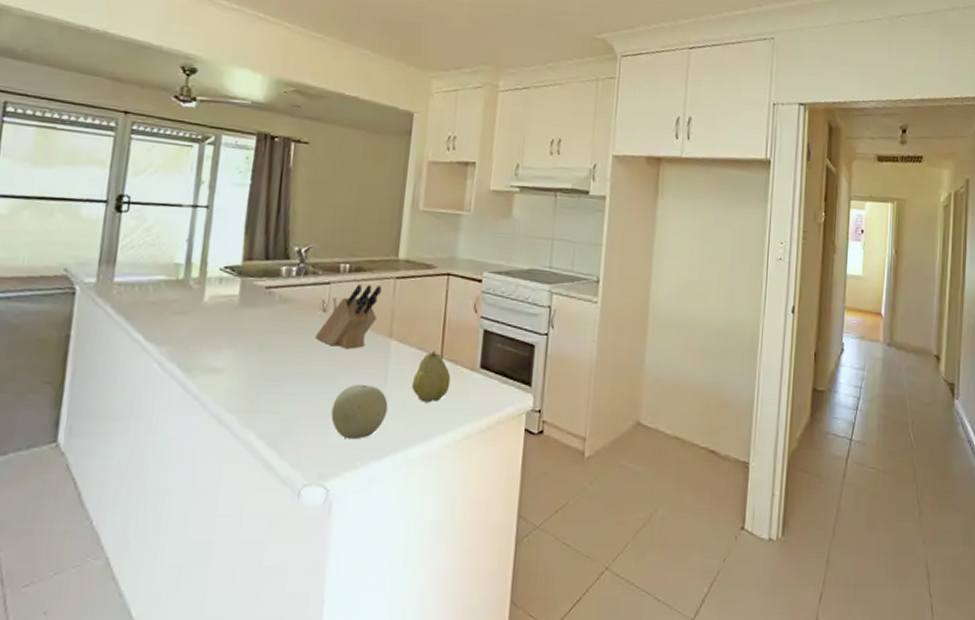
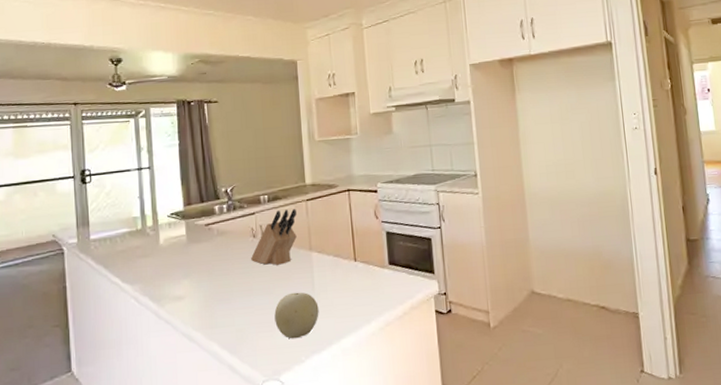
fruit: present [411,350,451,403] -> none [334,255,367,300]

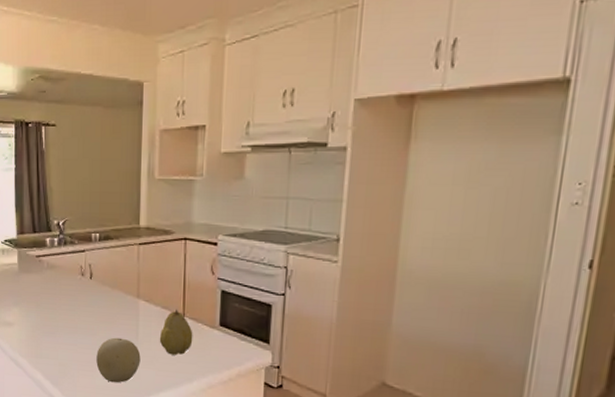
knife block: present [251,208,297,265] -> none [78,251,127,308]
fruit: none [334,255,367,300] -> present [159,309,193,355]

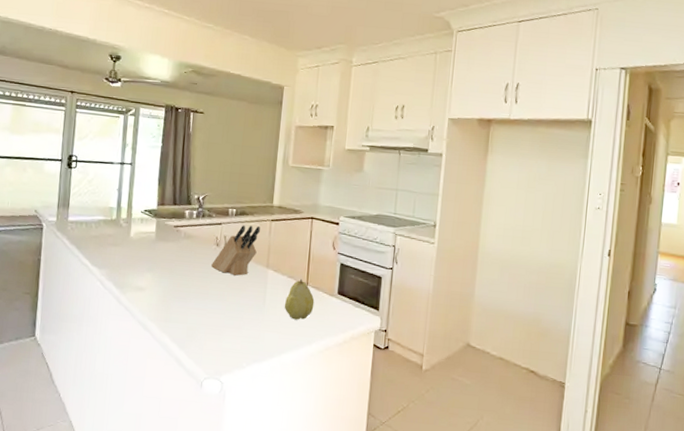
knife block: none [78,251,127,308] -> present [211,225,260,276]
fruit: present [96,337,141,383] -> none [224,303,266,346]

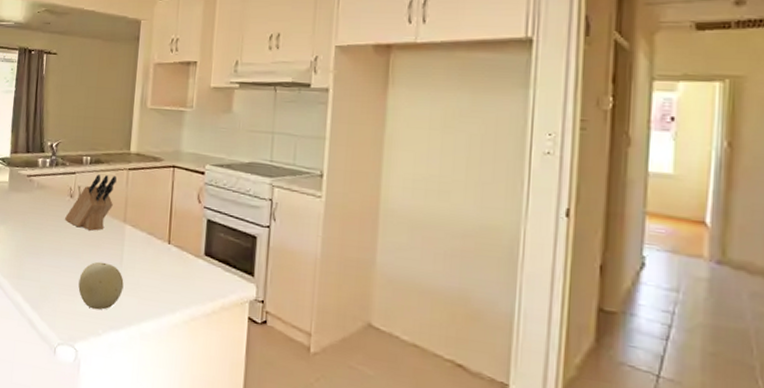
fruit: none [224,303,266,346] -> present [78,261,124,310]
fruit: present [284,278,315,320] -> none [143,235,178,284]

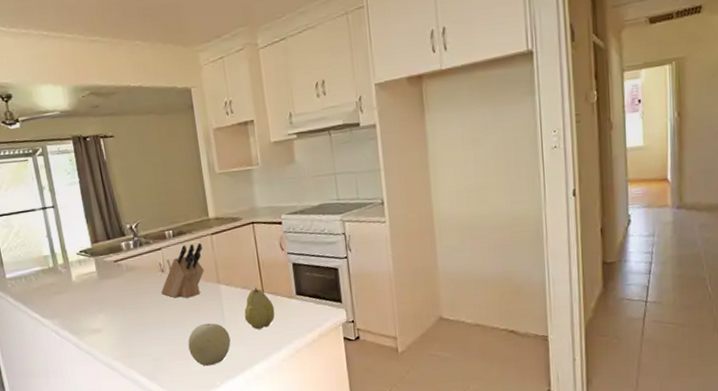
fruit: none [143,235,178,284] -> present [244,287,275,330]

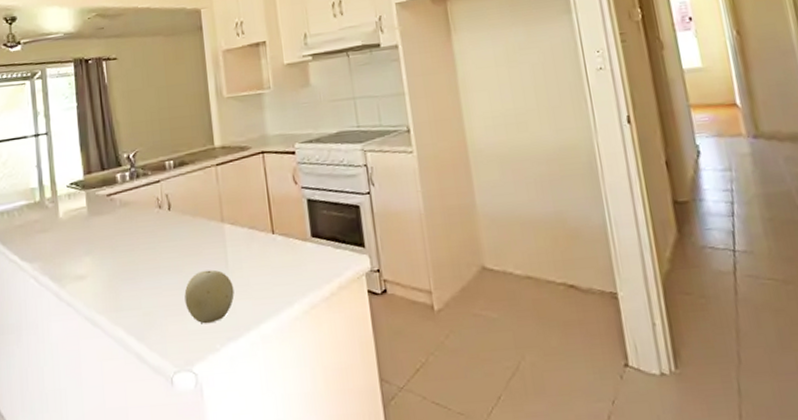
knife block: present [161,242,204,298] -> none [157,174,207,240]
fruit: present [244,287,275,330] -> none [251,227,287,279]

